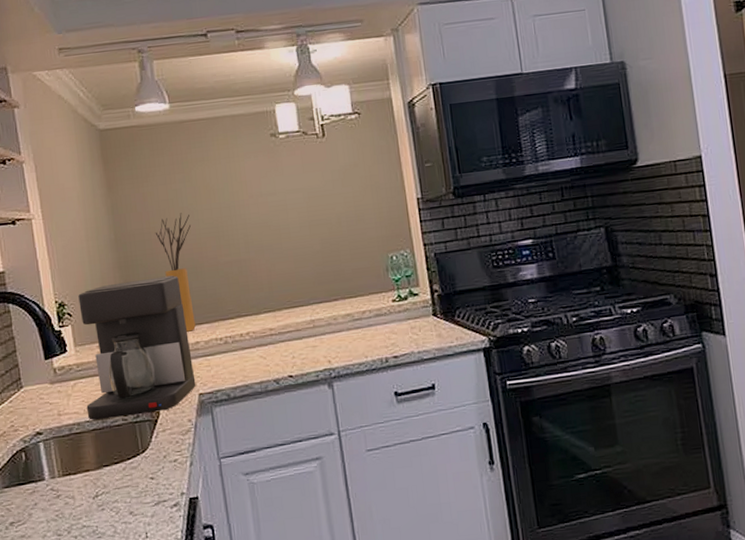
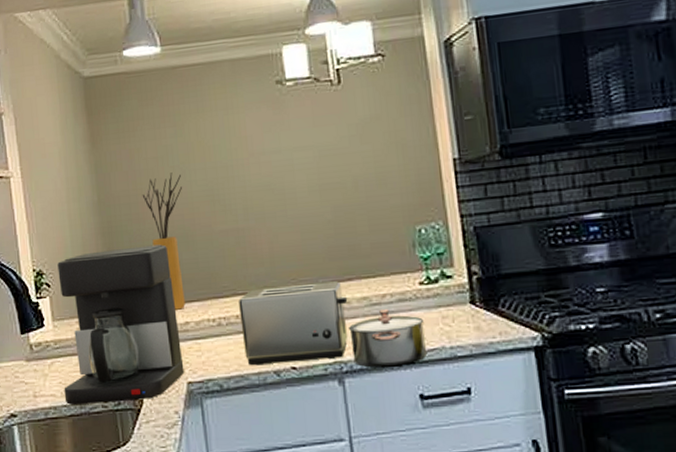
toaster: none [241,301,336,376] -> present [237,281,348,366]
cooking pot: none [335,323,400,373] -> present [348,309,428,368]

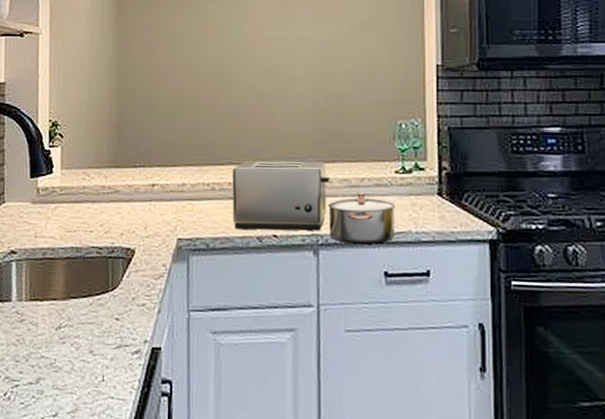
coffee maker: present [57,244,185,405] -> none [63,110,176,250]
vase: present [142,172,185,310] -> none [157,47,194,172]

